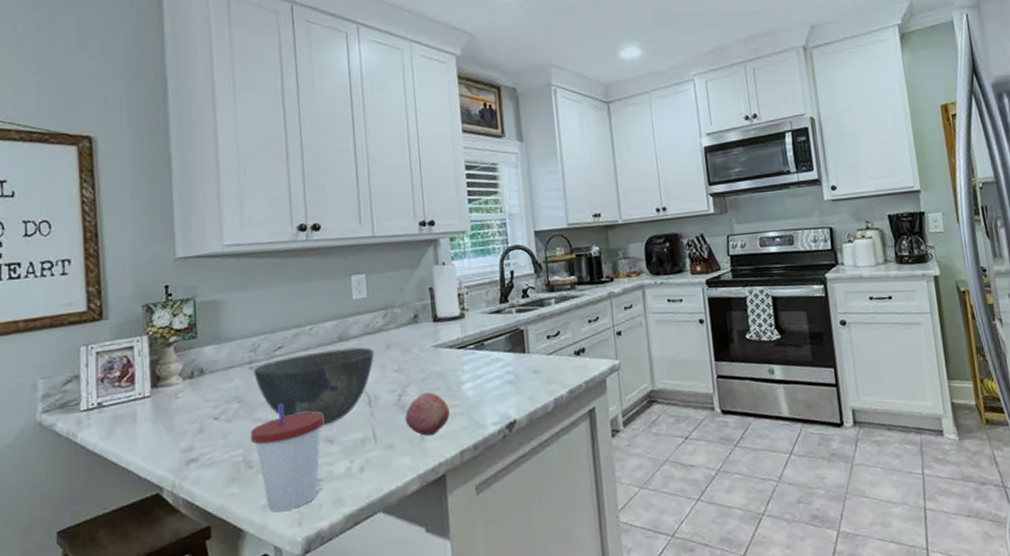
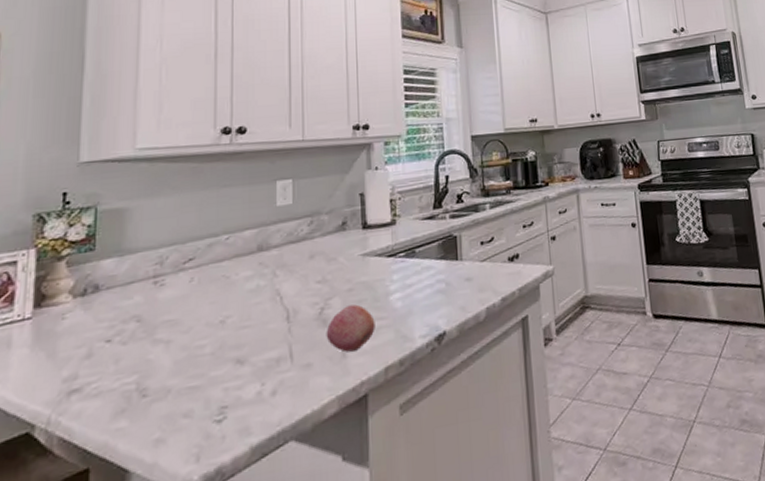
cup: present [250,404,324,512] -> none [147,322,235,447]
bowl: present [254,347,374,425] -> none [158,257,296,344]

